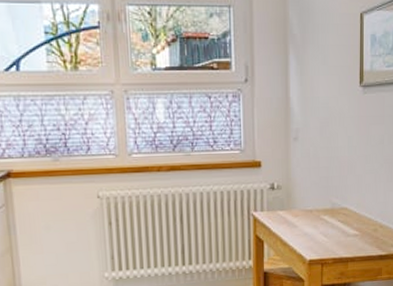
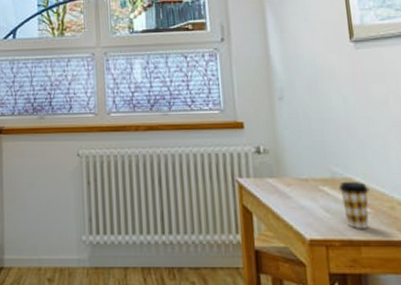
coffee cup: none [336,210,360,249] -> present [338,181,369,229]

